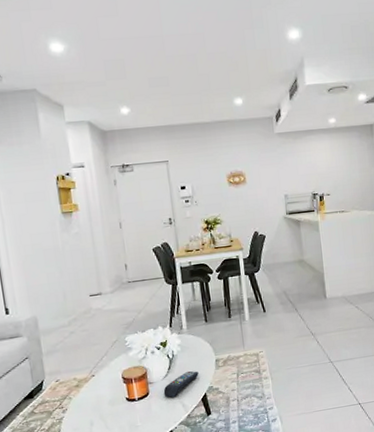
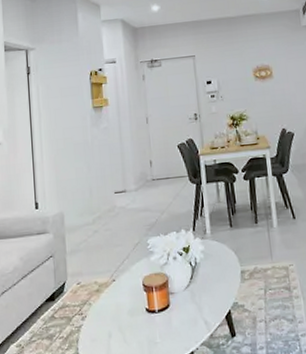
remote control: present [163,371,199,398] -> none [185,282,223,312]

